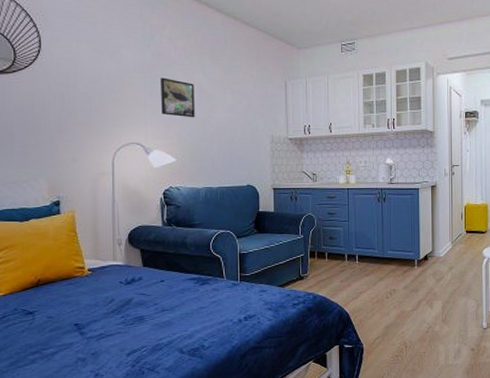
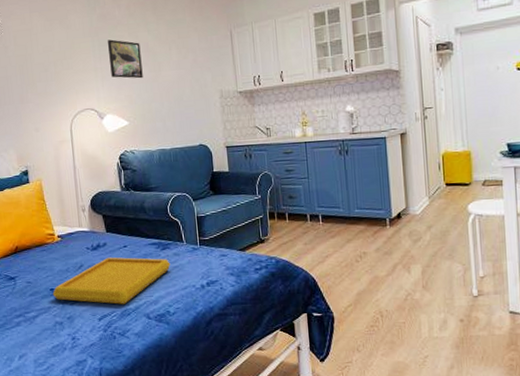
serving tray: none [76,291,209,339] -> present [52,257,171,304]

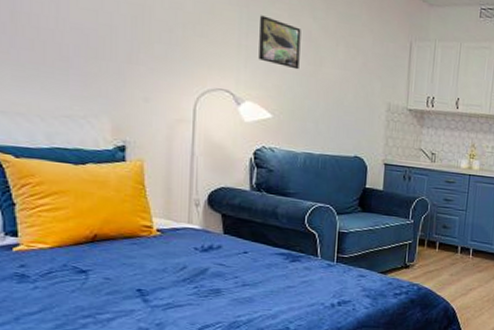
serving tray: present [52,257,171,304] -> none [139,261,299,315]

